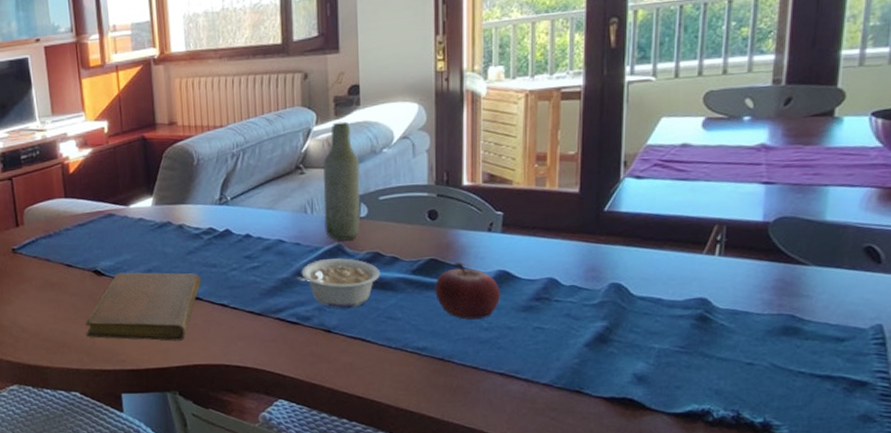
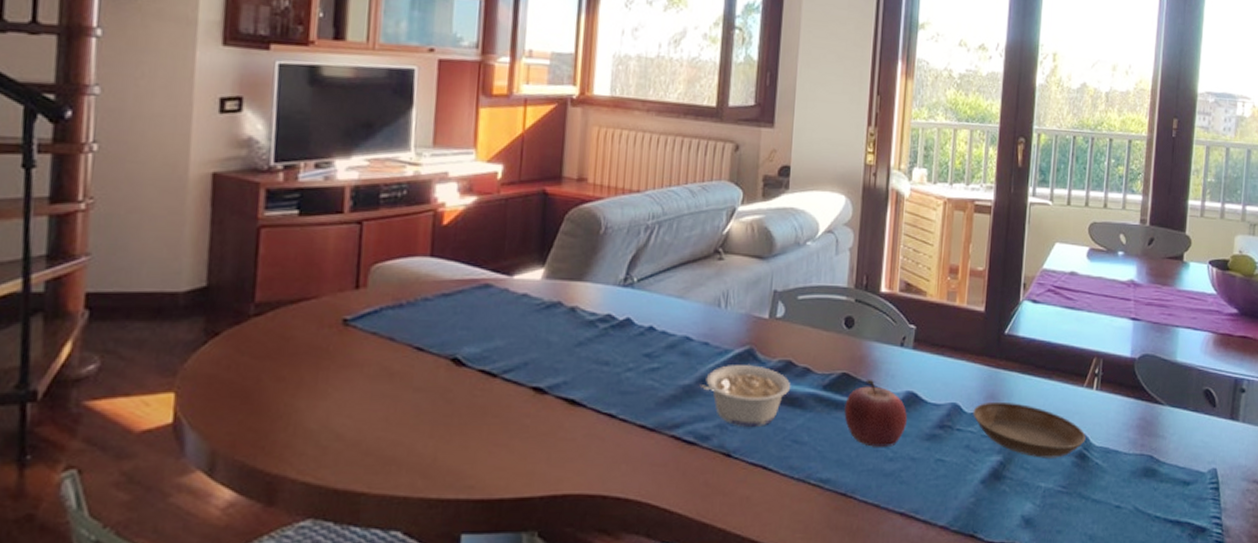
notebook: present [85,272,201,341] -> none [426,363,588,461]
bottle: present [323,121,360,241] -> none [737,204,782,344]
saucer: none [572,273,707,322] -> present [973,401,1086,458]

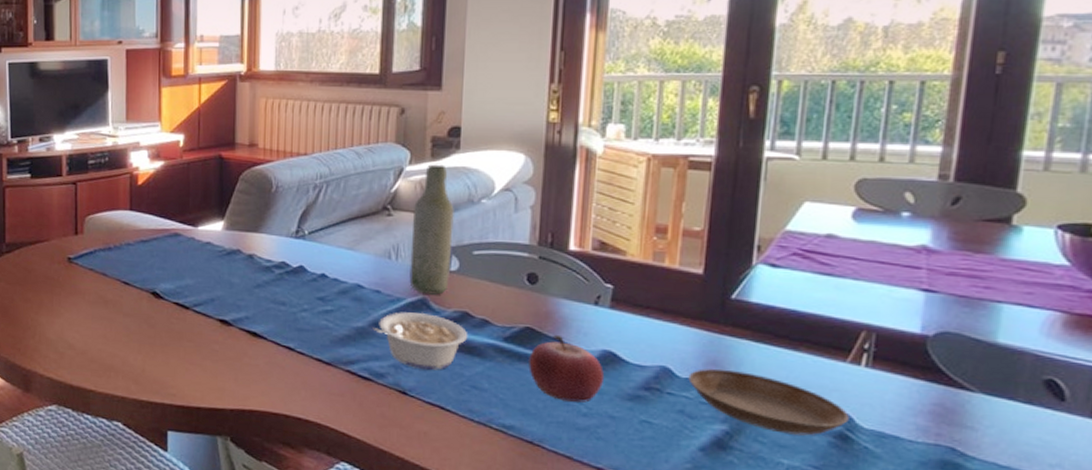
bottle: none [737,204,782,344] -> present [409,164,454,295]

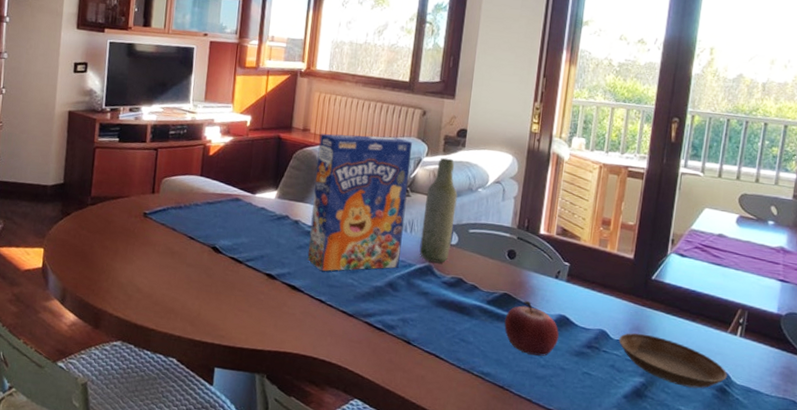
cereal box: none [268,144,390,313] -> present [307,133,413,272]
legume: present [372,312,468,370] -> none [388,275,461,325]

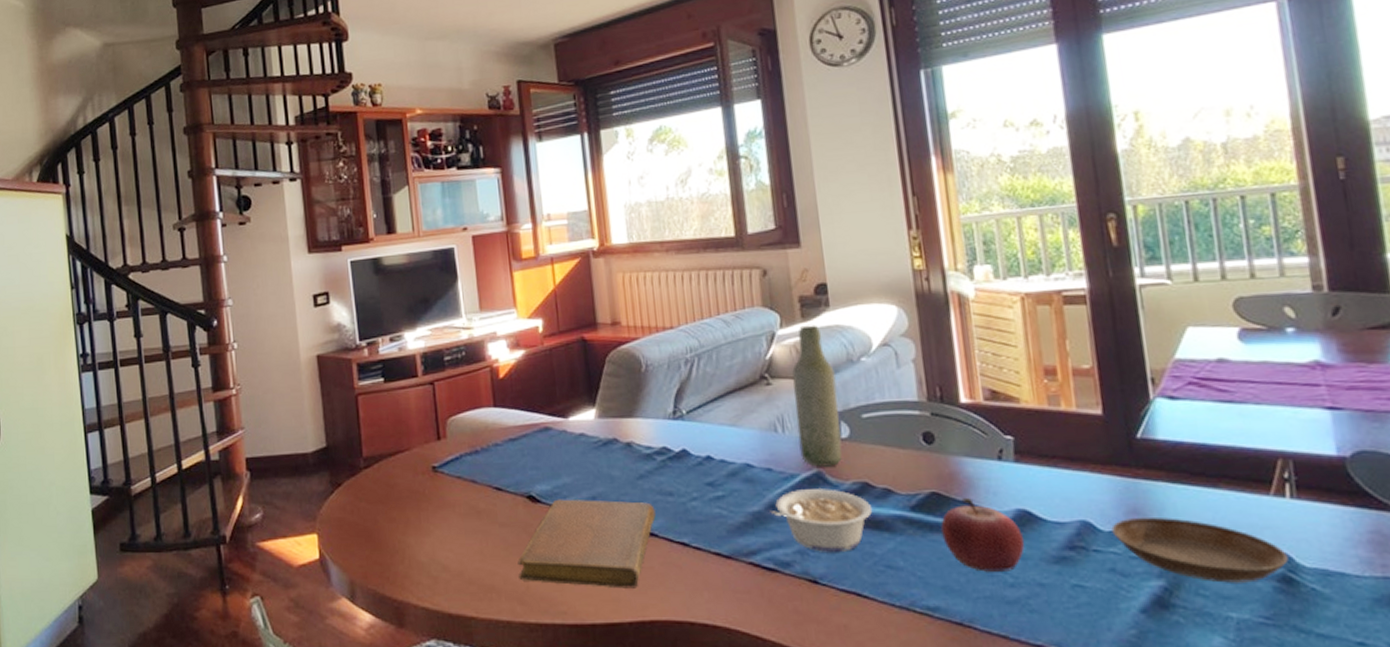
notebook: none [194,253,305,327] -> present [517,499,656,589]
cereal box: present [307,133,413,272] -> none [635,311,778,504]
legume: none [388,275,461,325] -> present [770,489,873,552]

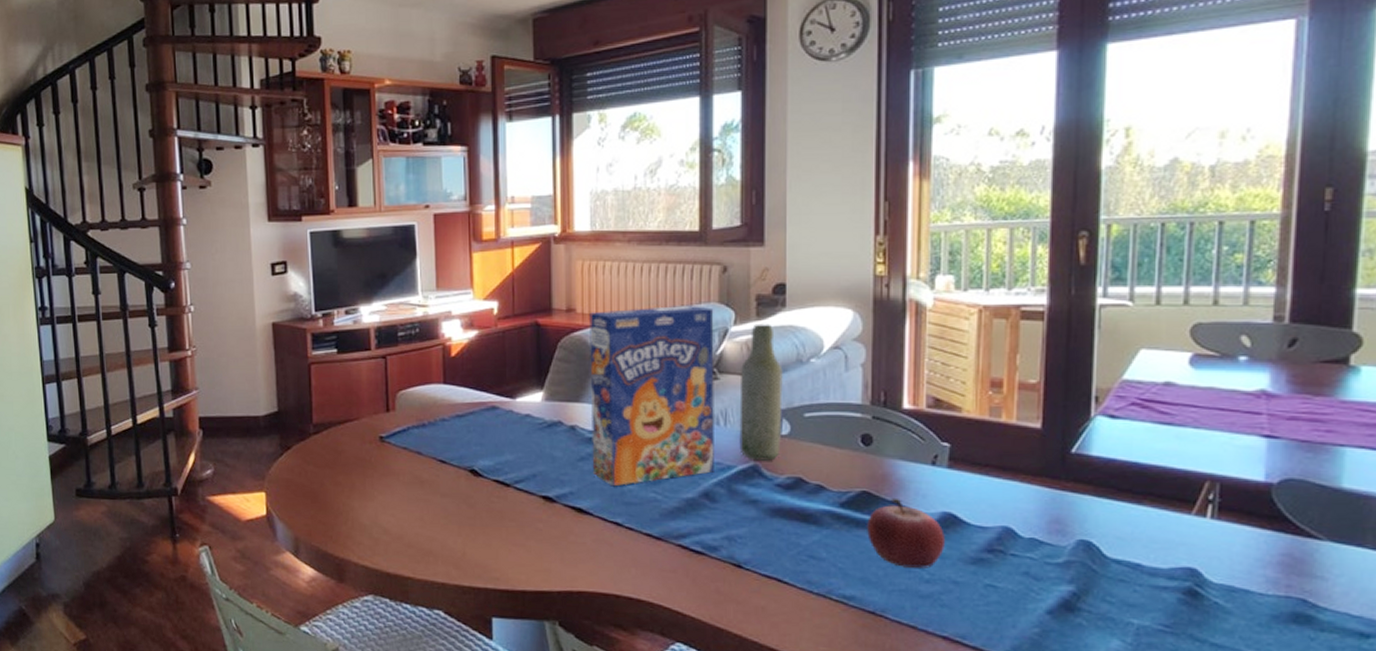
notebook: present [517,499,656,589] -> none [456,475,592,561]
cereal box: none [635,311,778,504] -> present [590,306,714,487]
legume: present [770,489,873,552] -> none [703,480,803,541]
saucer: present [1111,516,1288,583] -> none [1032,526,1197,593]

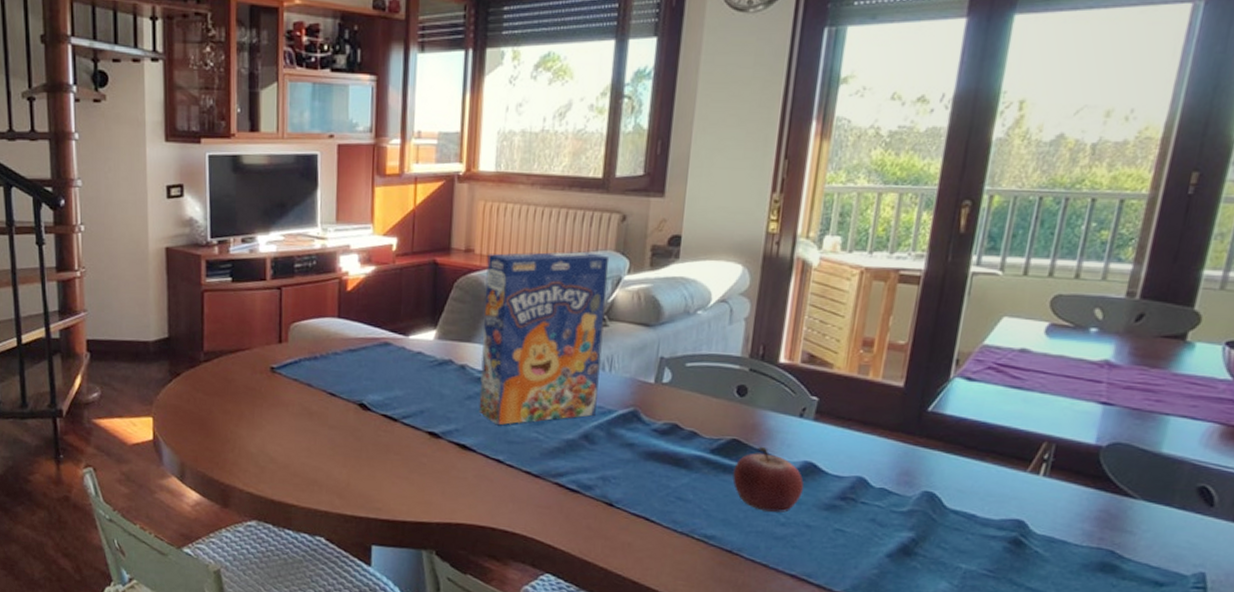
bottle: present [739,324,783,461] -> none [621,274,670,407]

